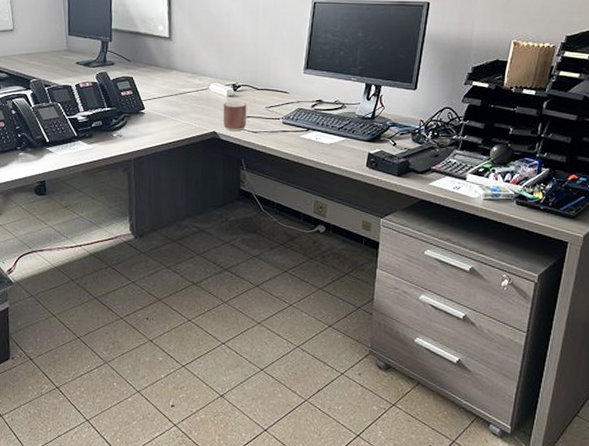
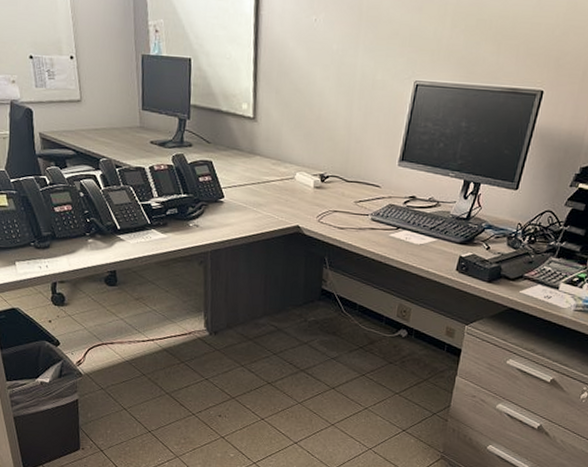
mug: present [223,101,247,131] -> none [307,193,335,227]

